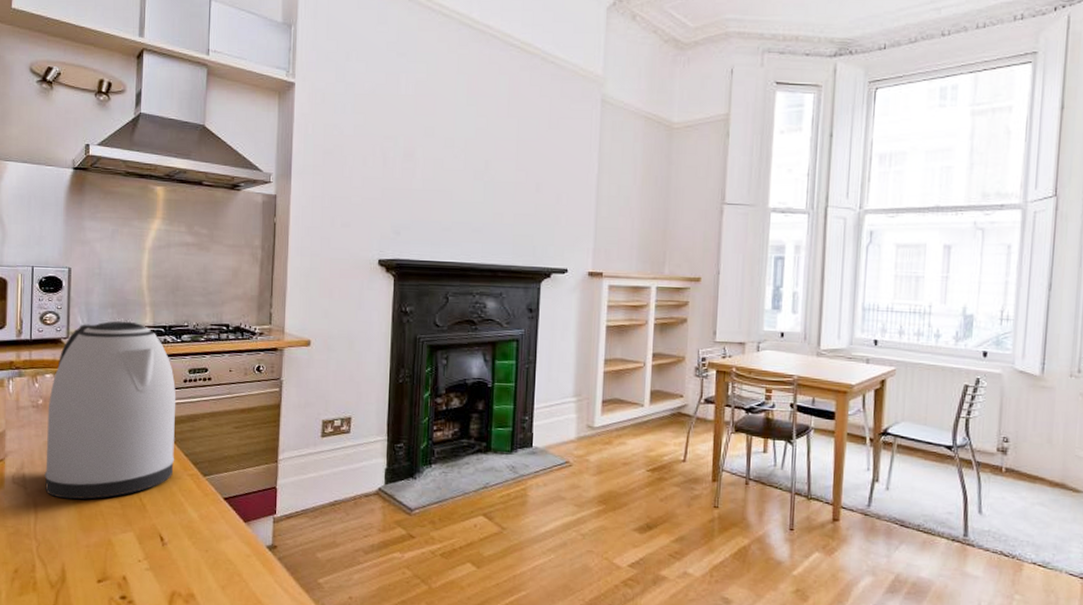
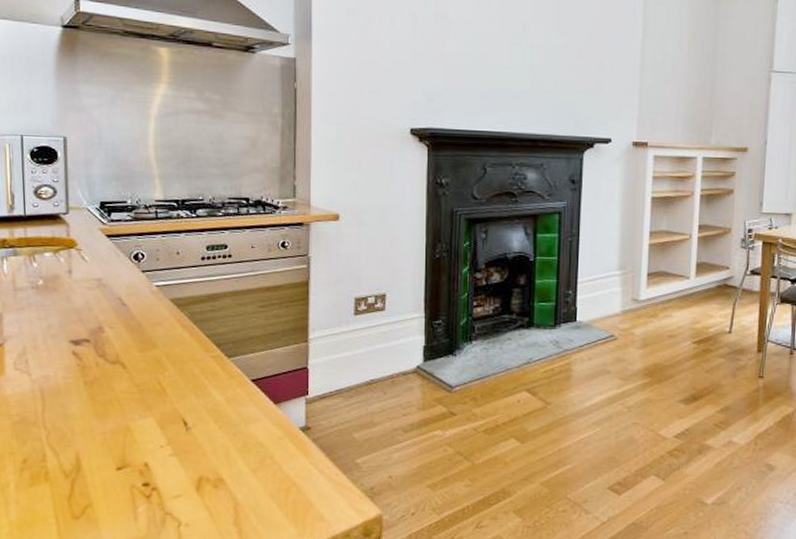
kettle: present [44,321,176,500] -> none [49,194,196,385]

